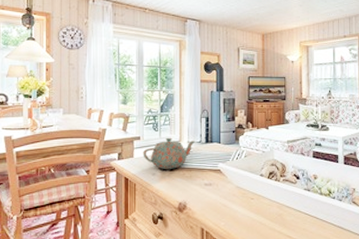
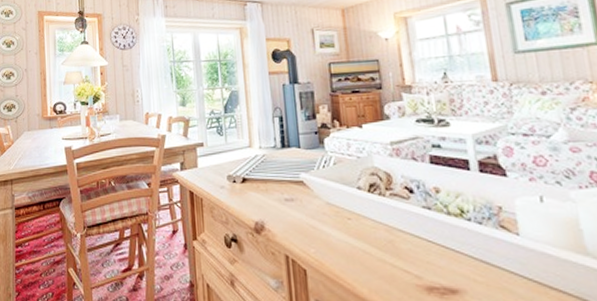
teapot: present [143,137,196,169] -> none [207,142,269,181]

